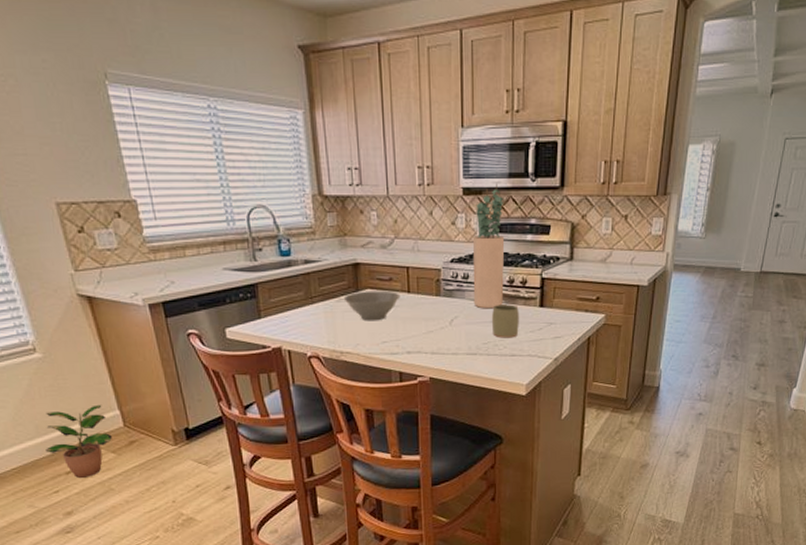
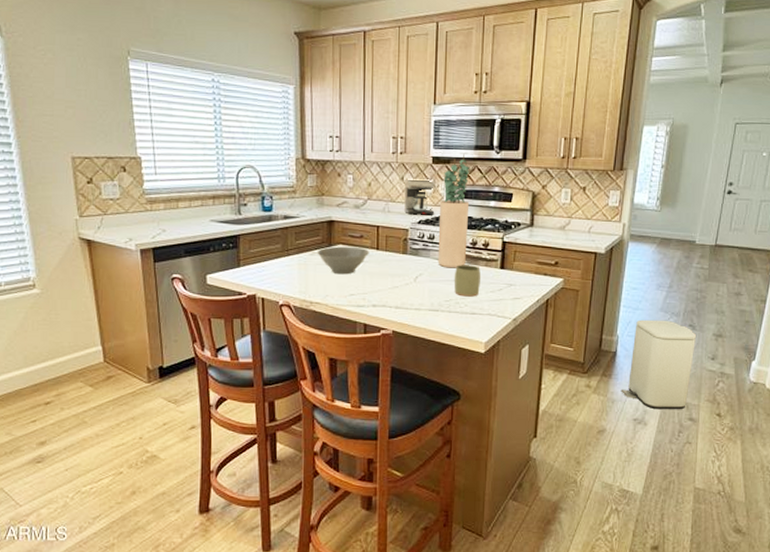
potted plant: present [45,404,112,478] -> none [30,339,92,409]
coffee maker: none [434,213,467,255] -> present [404,179,434,216]
pedal bin: none [663,352,740,441] -> present [621,319,697,409]

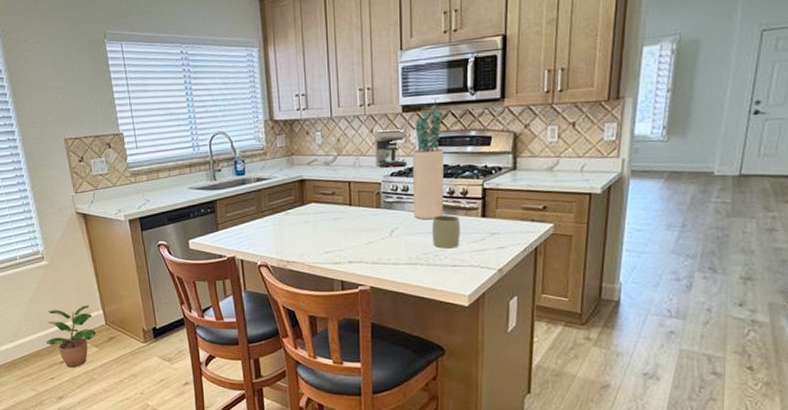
potted plant: none [30,339,92,409] -> present [46,305,96,367]
bowl: present [317,246,370,275] -> none [290,204,343,233]
pedal bin: present [621,319,697,409] -> none [626,263,719,362]

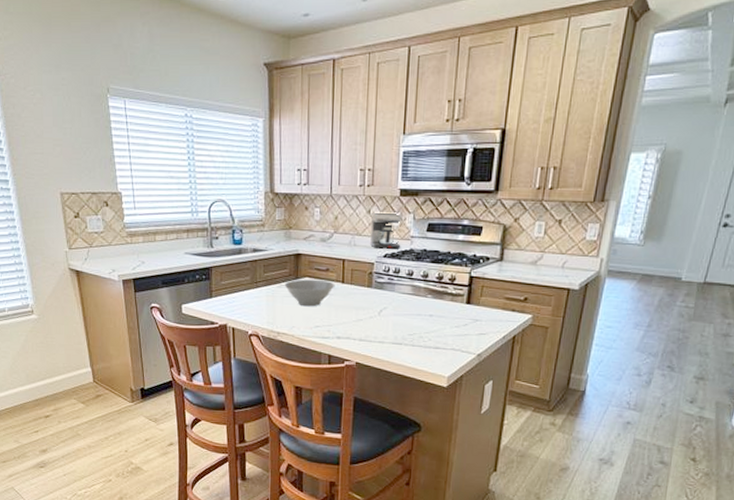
potted plant: present [46,305,96,367] -> none [32,361,83,422]
bowl: none [290,204,343,233] -> present [284,279,335,307]
vase: present [412,99,444,220] -> none [402,186,439,303]
mug: present [431,215,461,249] -> none [418,299,447,331]

